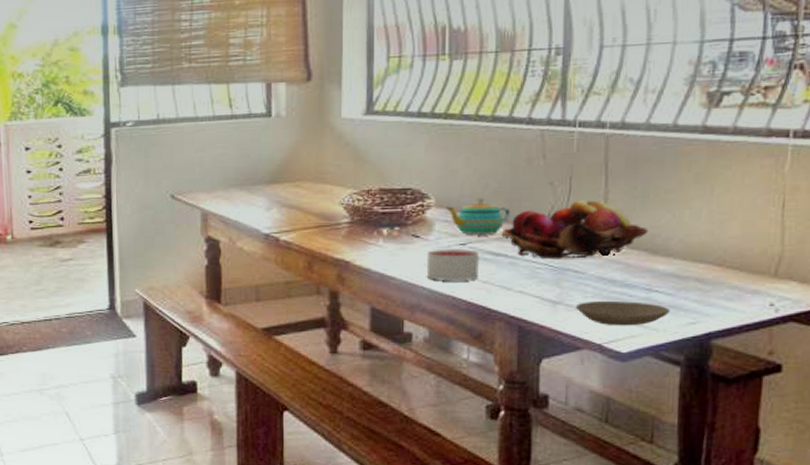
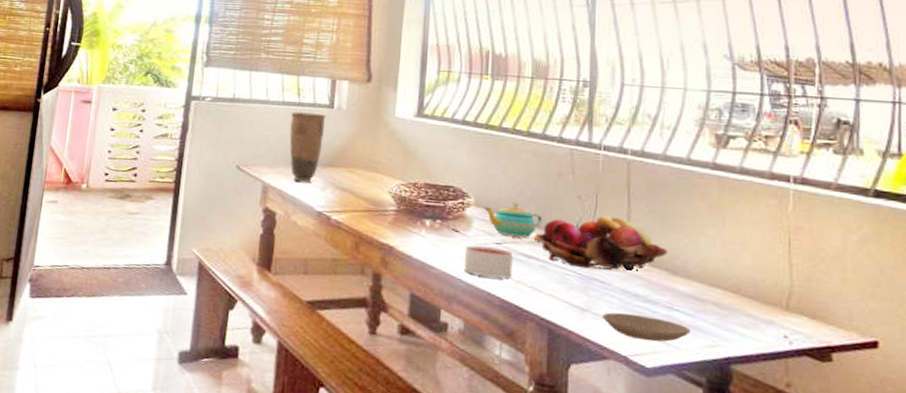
vase: none [223,124,264,204] -> present [289,111,326,183]

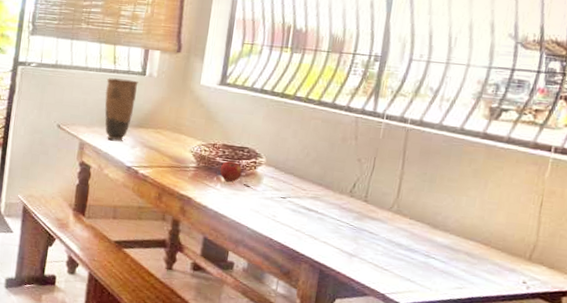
apple: none [423,202,449,226] -> present [219,160,242,182]
candle: present [463,245,513,279] -> none [251,198,295,227]
teapot: present [484,202,543,238] -> none [274,163,325,193]
fruit basket: present [533,216,668,271] -> none [314,176,432,224]
plate: present [603,312,691,342] -> none [368,258,443,284]

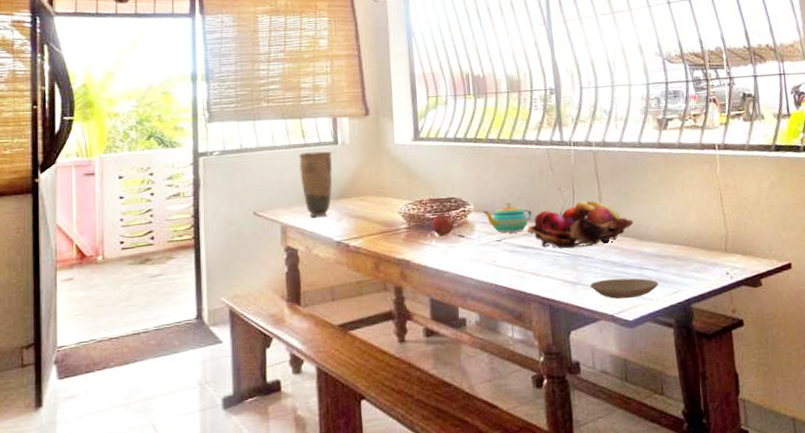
teapot: none [274,163,325,193] -> present [483,202,532,233]
fruit basket: none [314,176,432,224] -> present [527,200,634,249]
plate: none [368,258,443,284] -> present [590,278,659,299]

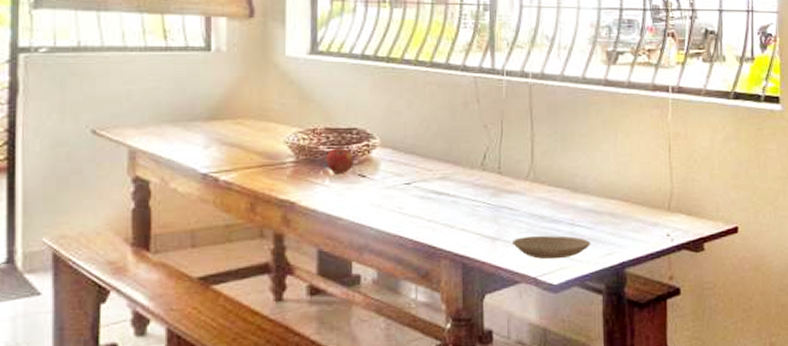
vase: present [298,151,333,217] -> none [156,57,202,141]
teapot: present [483,202,532,233] -> none [391,139,451,174]
fruit basket: present [527,200,634,249] -> none [443,142,569,198]

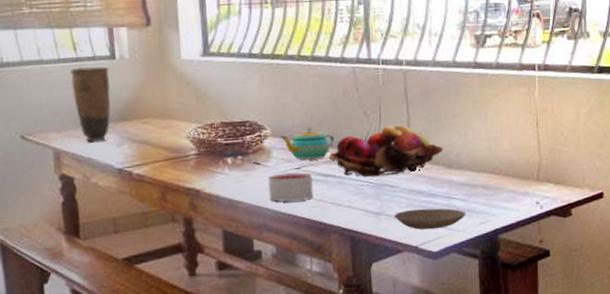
vase: none [156,57,202,141] -> present [69,66,111,142]
apple: present [325,147,354,174] -> none [223,139,249,163]
candle: none [373,189,423,221] -> present [268,172,313,202]
teapot: none [391,139,451,174] -> present [281,127,335,160]
fruit basket: none [443,142,569,198] -> present [328,125,443,177]

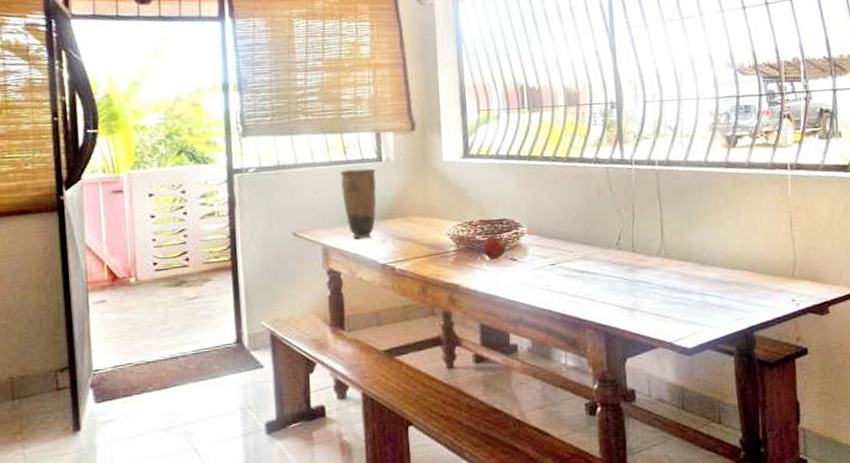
apple: none [223,139,249,163] -> present [482,236,506,259]
candle: present [268,172,313,202] -> none [524,269,568,297]
teapot: present [281,127,335,160] -> none [537,224,589,256]
fruit basket: present [328,125,443,177] -> none [583,223,697,274]
plate: present [395,208,466,230] -> none [649,304,721,326]

